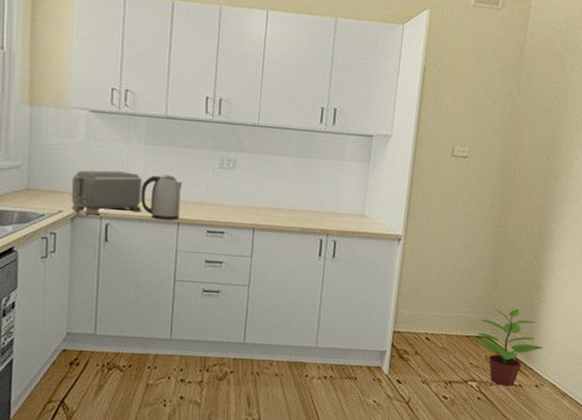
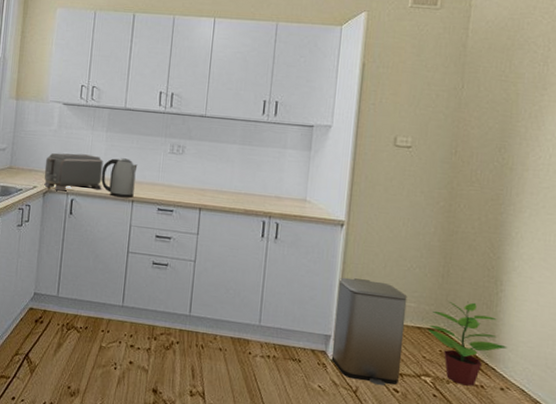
pedal bin: none [386,292,459,395] -> present [331,277,408,387]

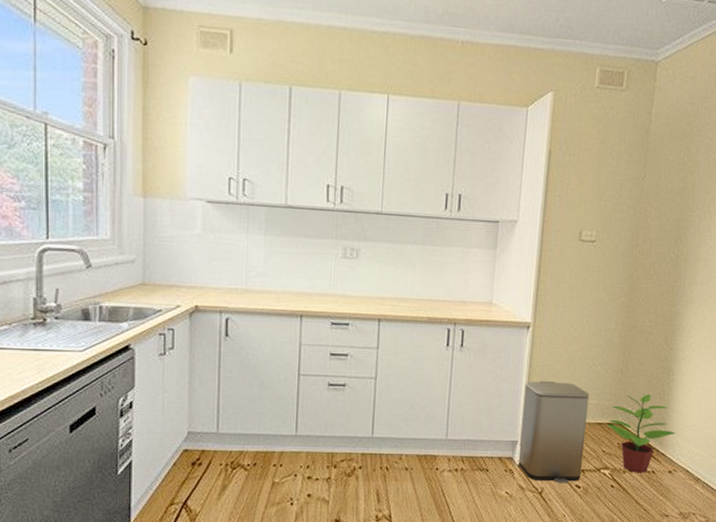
toaster: present [44,152,104,192] -> none [189,262,263,311]
kettle: present [101,158,138,199] -> none [261,266,305,313]

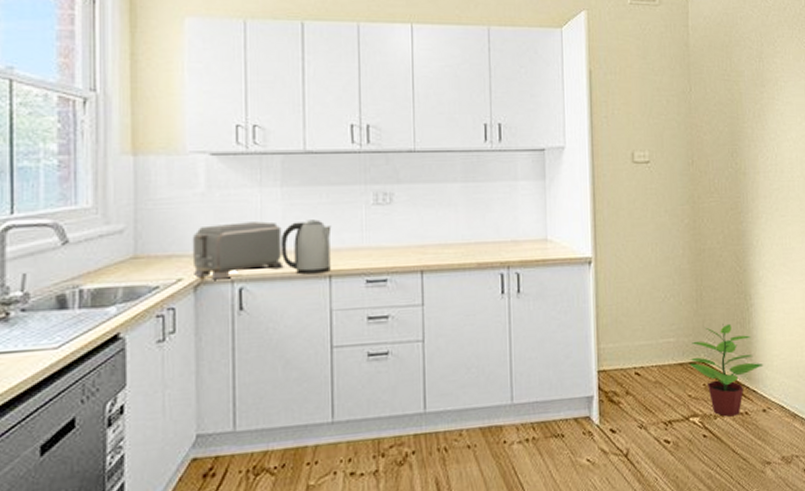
toaster: none [189,262,263,311] -> present [192,221,284,281]
kettle: none [261,266,305,313] -> present [280,219,332,275]
pedal bin: present [518,381,590,484] -> none [593,320,669,442]

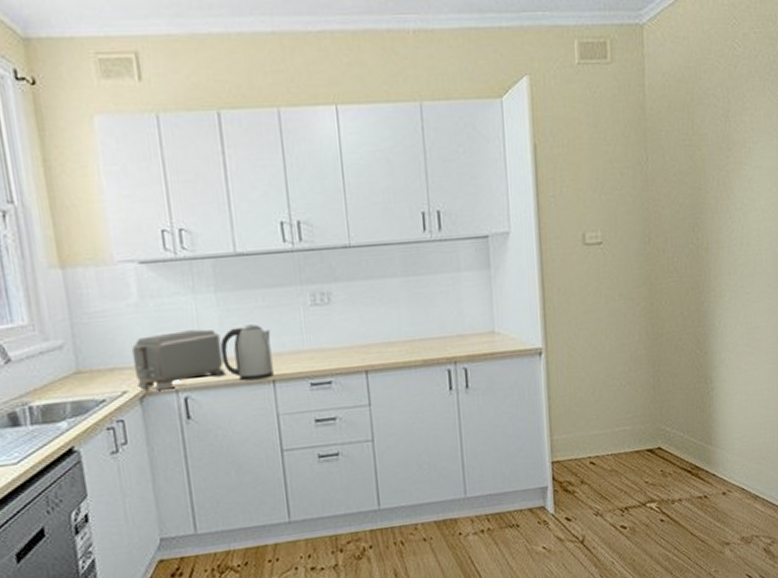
potted plant: present [690,323,764,417] -> none [647,408,724,501]

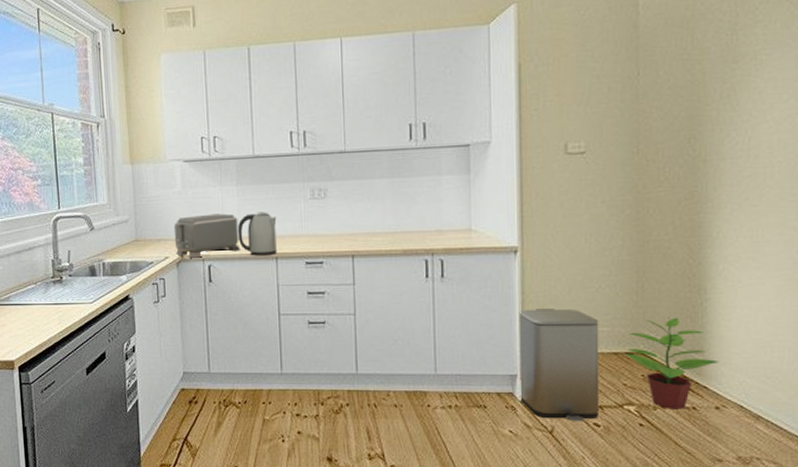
pedal bin: none [546,410,626,528] -> present [518,308,600,422]
potted plant: none [647,408,724,501] -> present [626,317,719,409]

